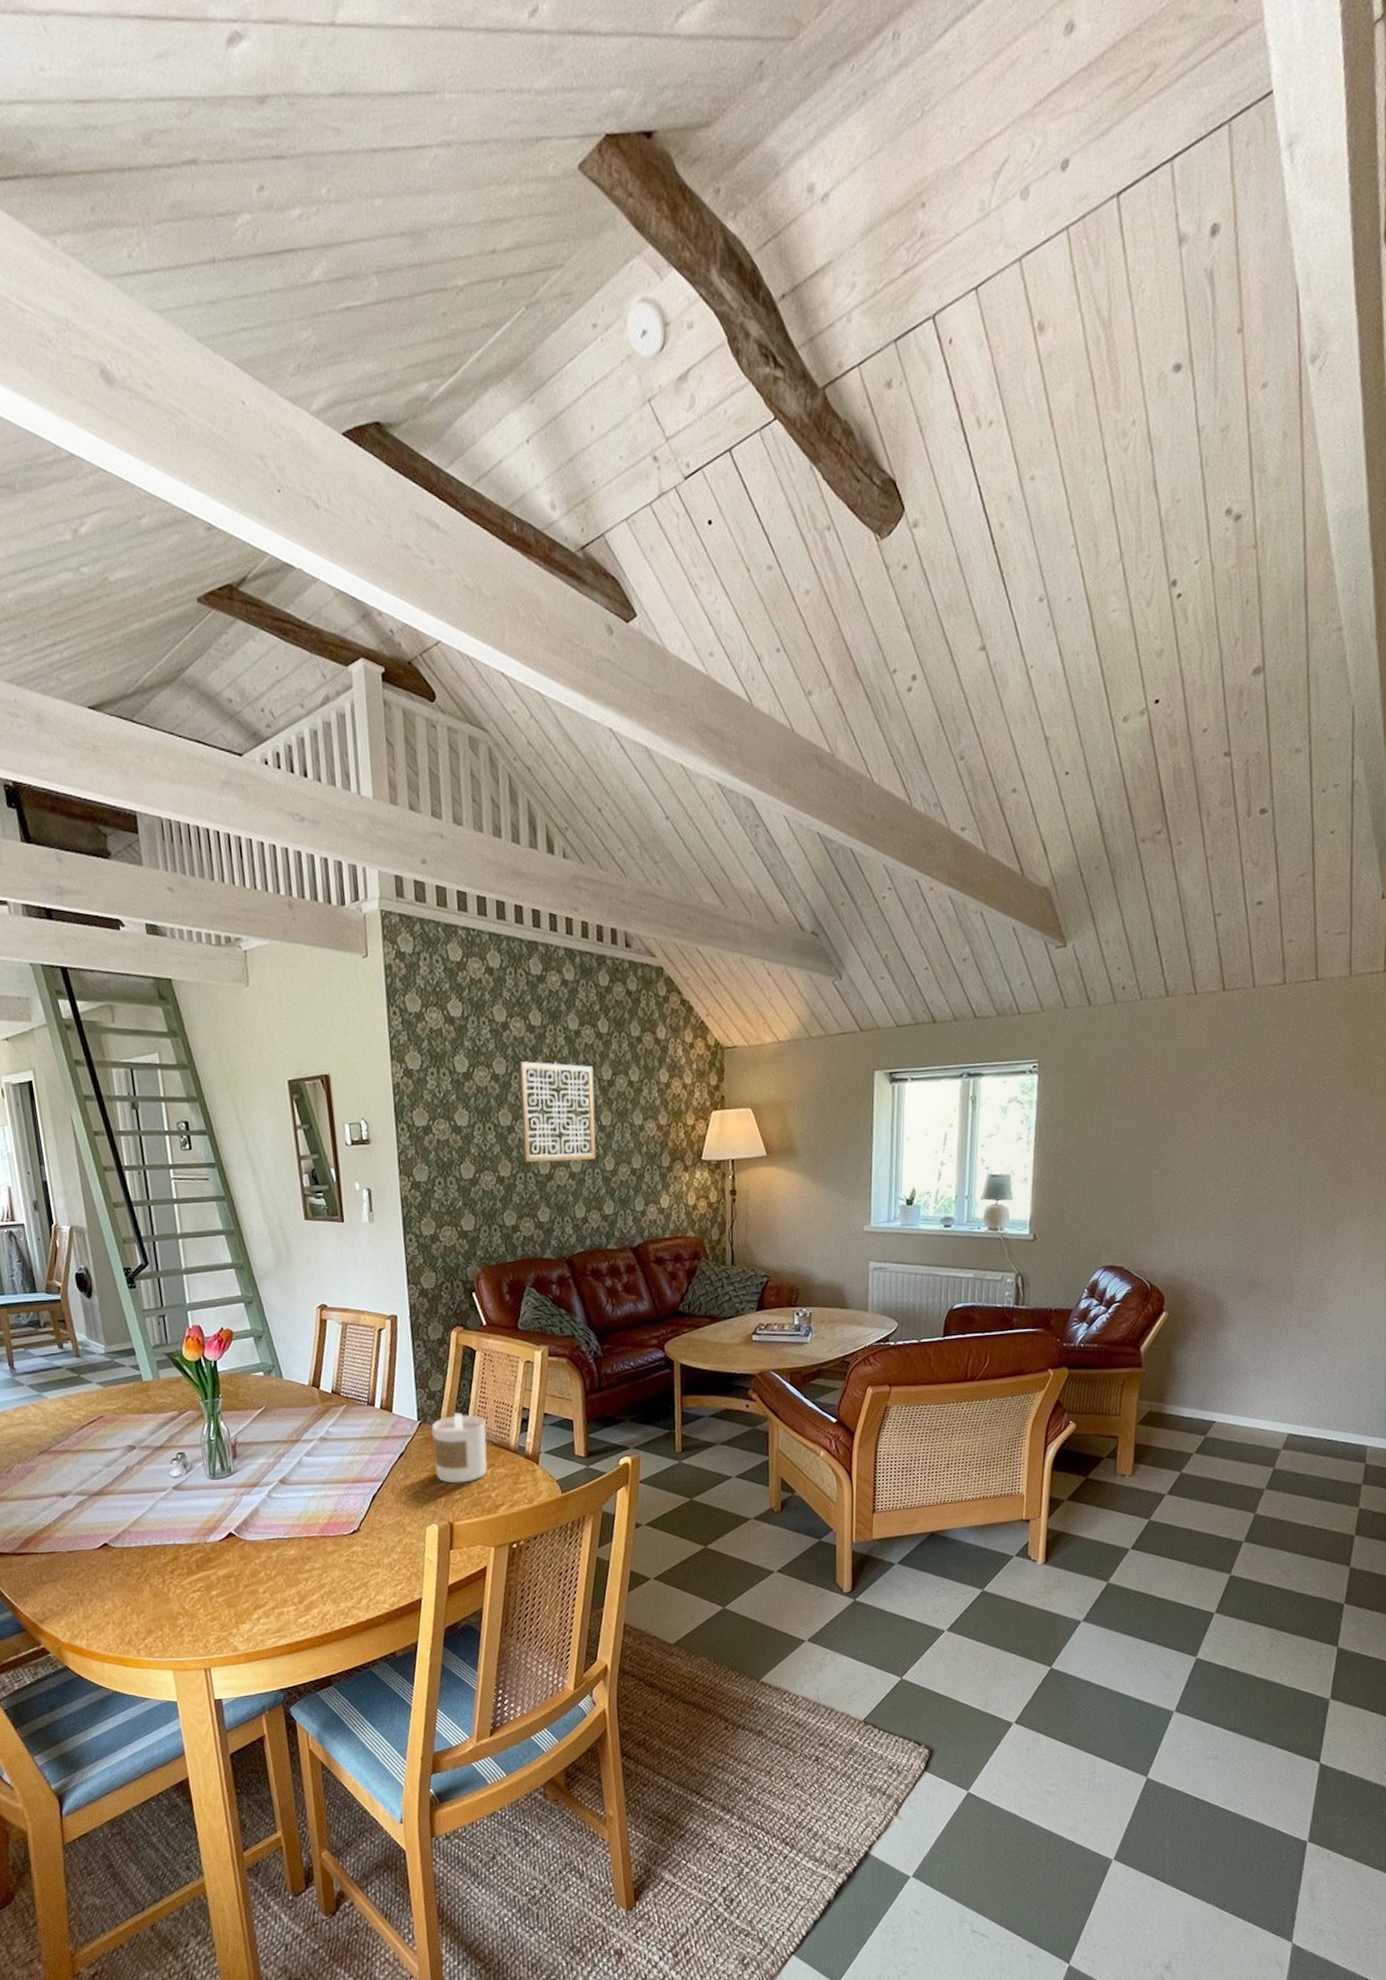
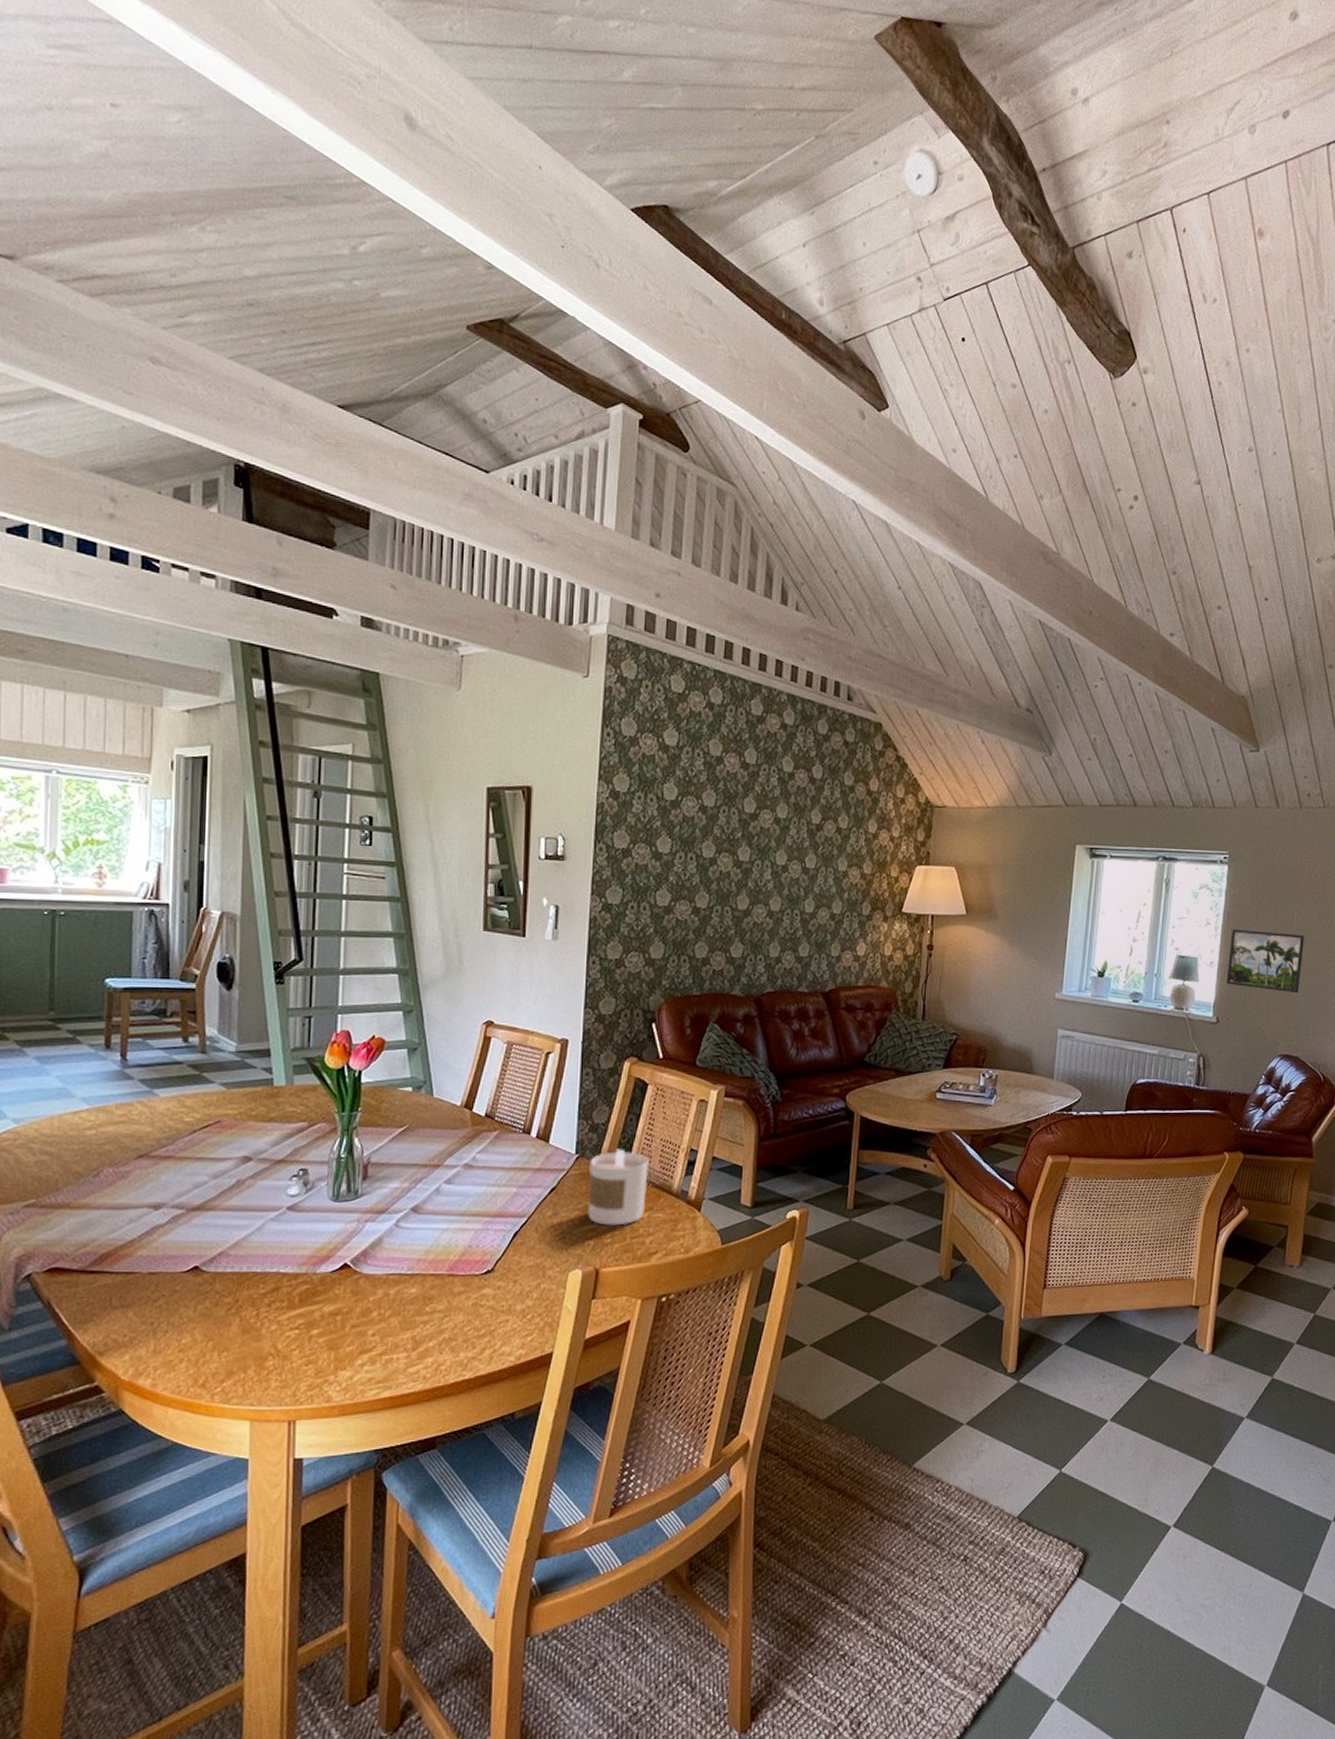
wall art: present [519,1061,596,1163] -> none [723,797,803,901]
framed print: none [1042,1139,1124,1202] -> present [1226,928,1305,994]

